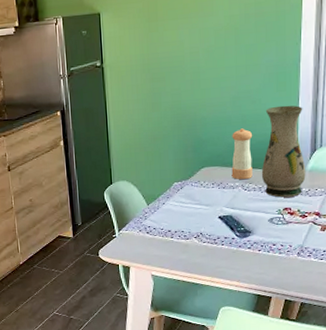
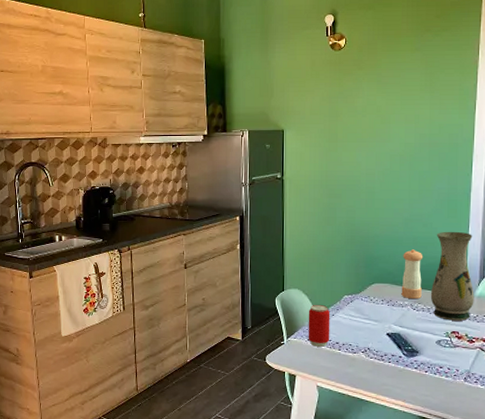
beverage can: none [138,194,162,237] -> present [308,304,330,347]

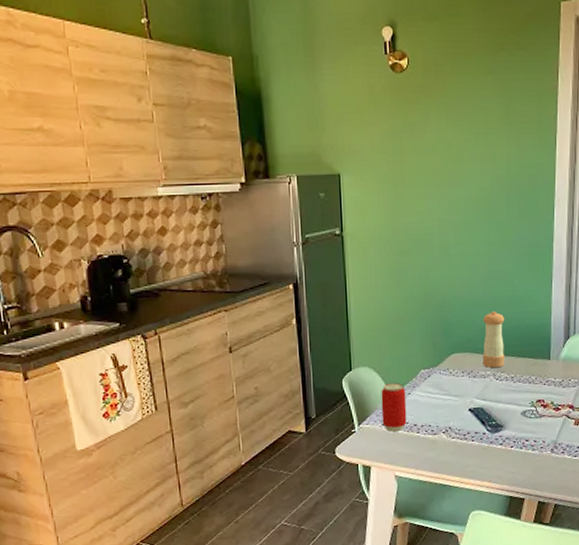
vase: present [430,231,474,321] -> none [513,288,559,389]

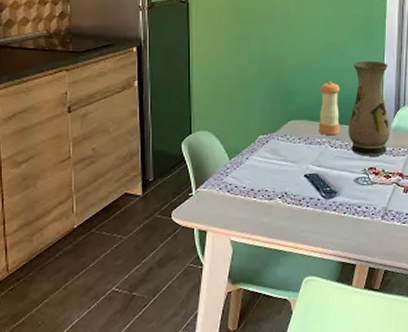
beverage can: present [381,382,407,432] -> none [219,147,244,196]
vase: none [513,288,559,389] -> present [348,61,390,156]

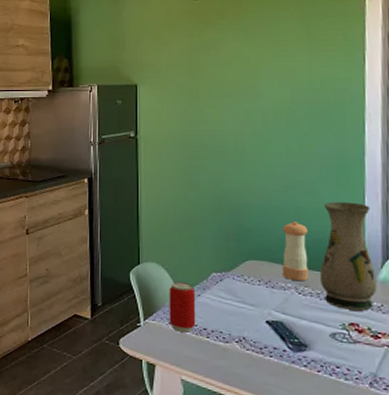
beverage can: none [219,147,244,196] -> present [169,281,196,333]

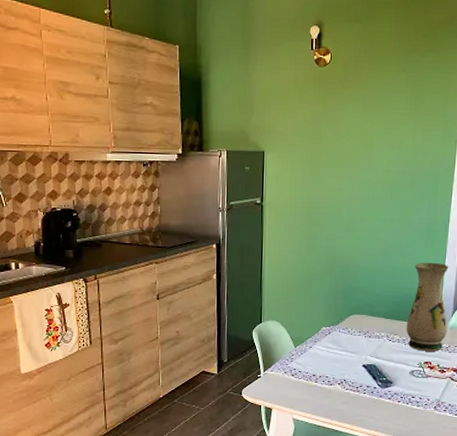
beverage can: present [169,281,196,333] -> none [285,336,308,379]
pepper shaker: present [282,221,309,281] -> none [378,280,401,330]

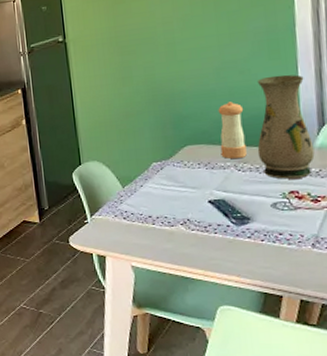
pepper shaker: none [378,280,401,330] -> present [218,102,247,159]

